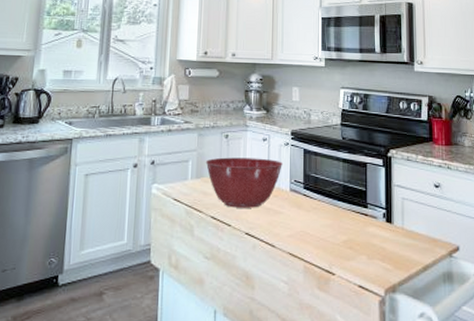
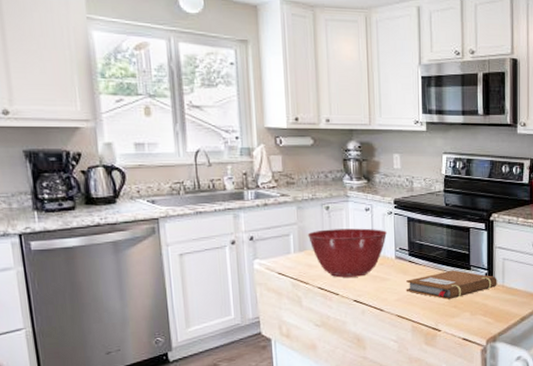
notebook: none [300,207,396,239] -> present [406,270,497,300]

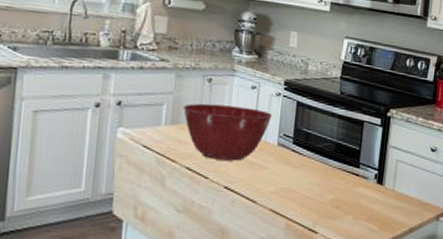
notebook: present [406,270,497,300] -> none [285,165,388,199]

